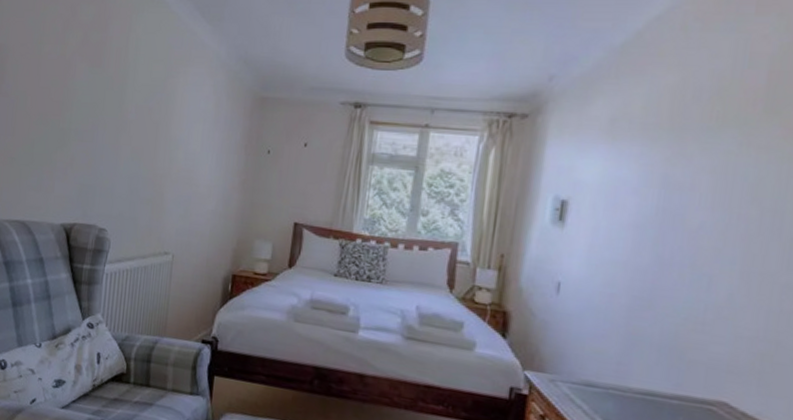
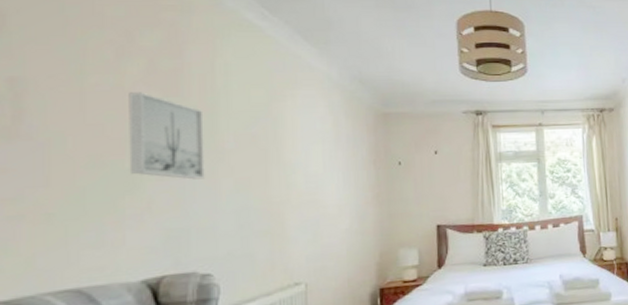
wall art: none [62,61,116,145] -> present [129,92,205,180]

